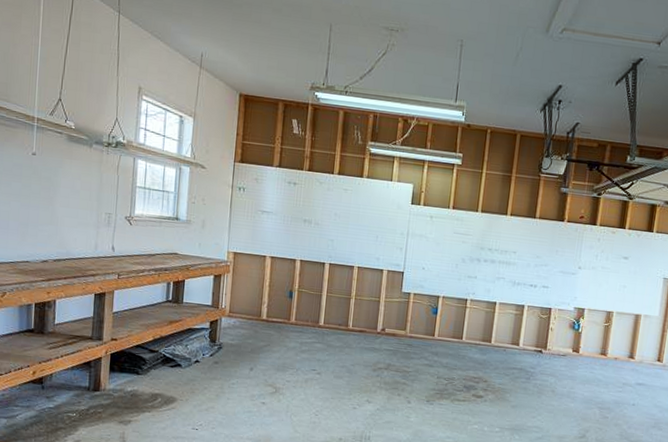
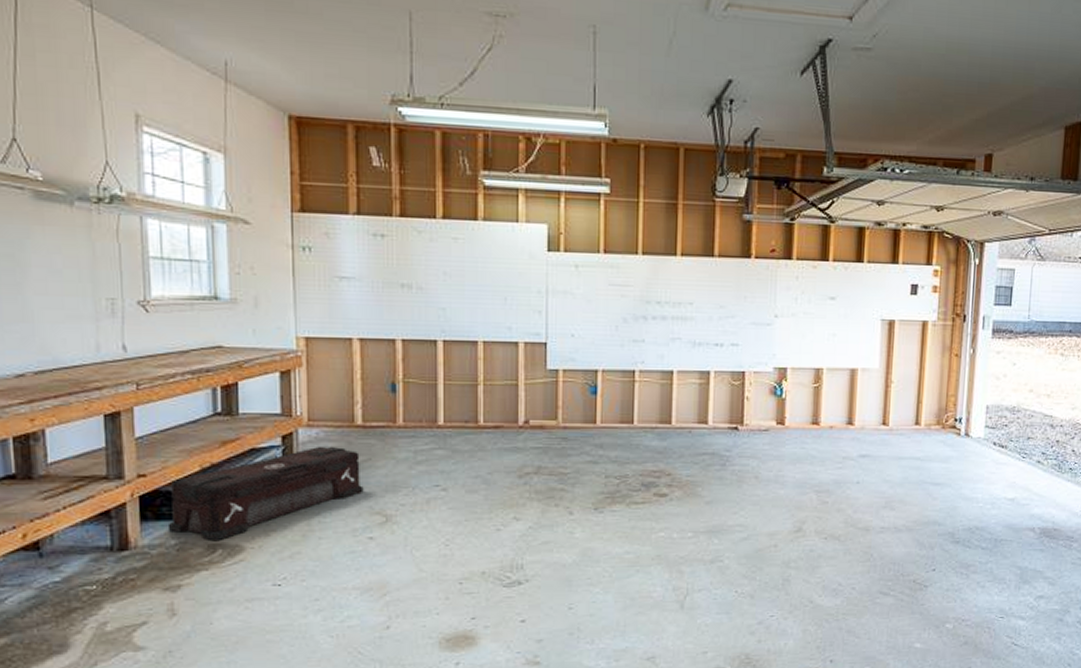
toolbox: none [127,331,262,392] -> present [167,446,364,542]

